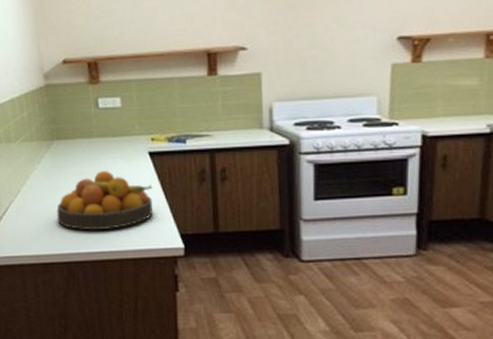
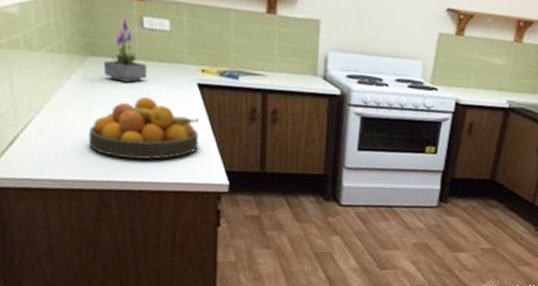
potted plant: none [66,98,103,160] -> present [103,13,147,83]

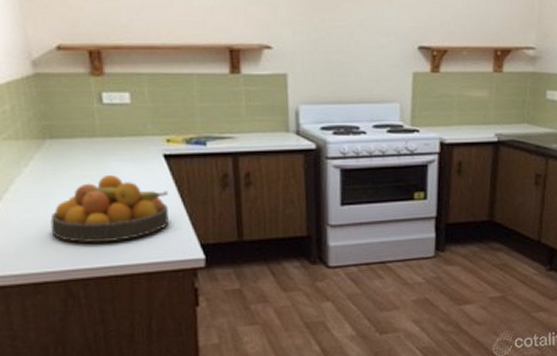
potted plant: present [103,13,147,83] -> none [62,91,109,162]

